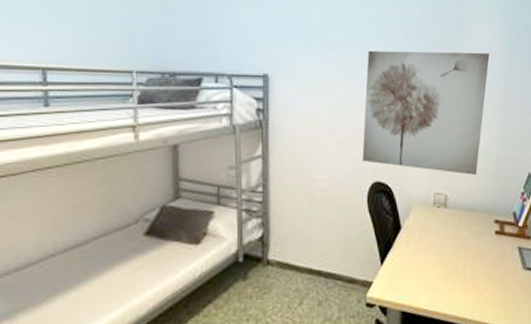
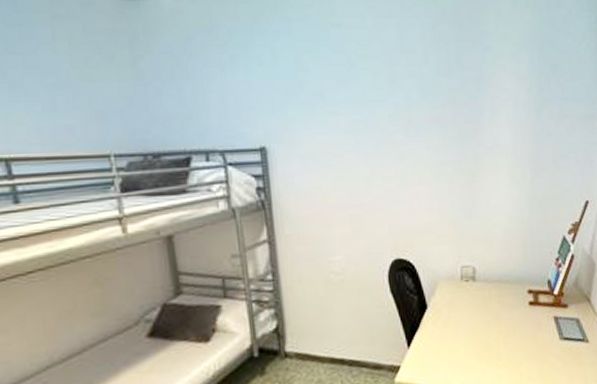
wall art: present [362,50,490,175] -> none [376,103,516,244]

